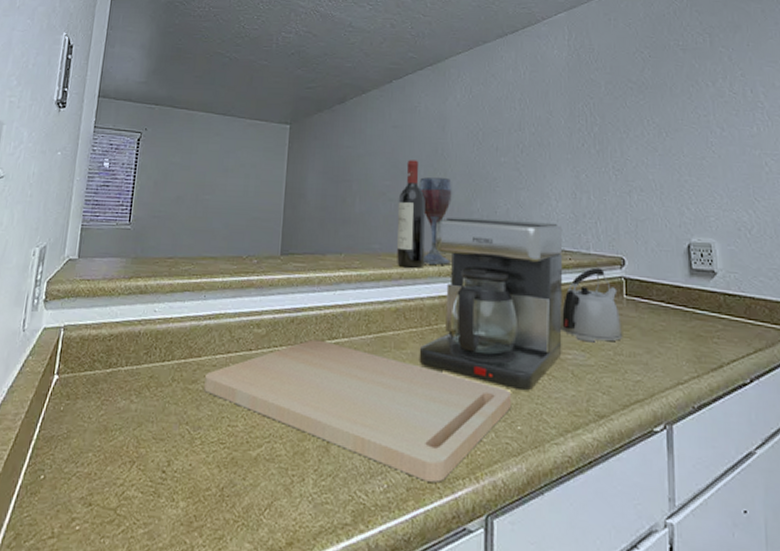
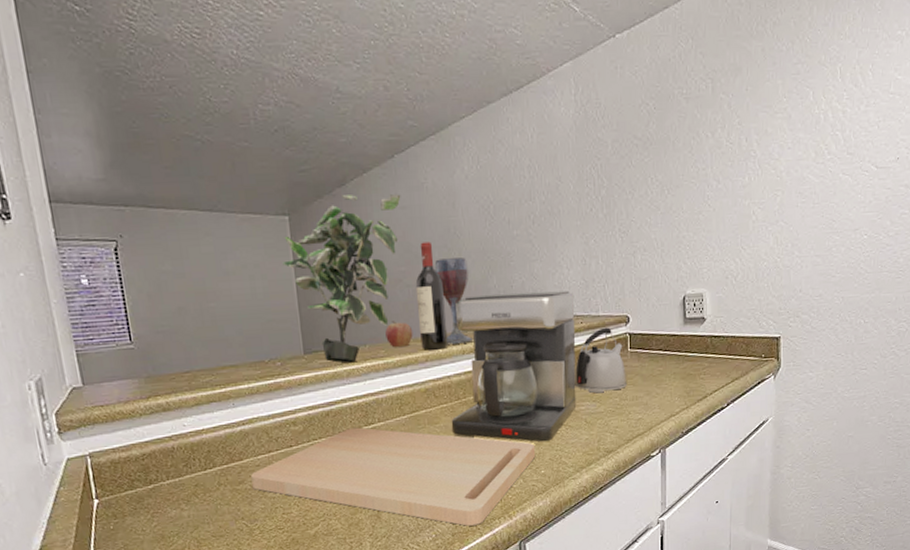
potted plant: none [277,111,394,270] -> present [282,194,401,363]
fruit: none [362,233,390,261] -> present [385,321,413,348]

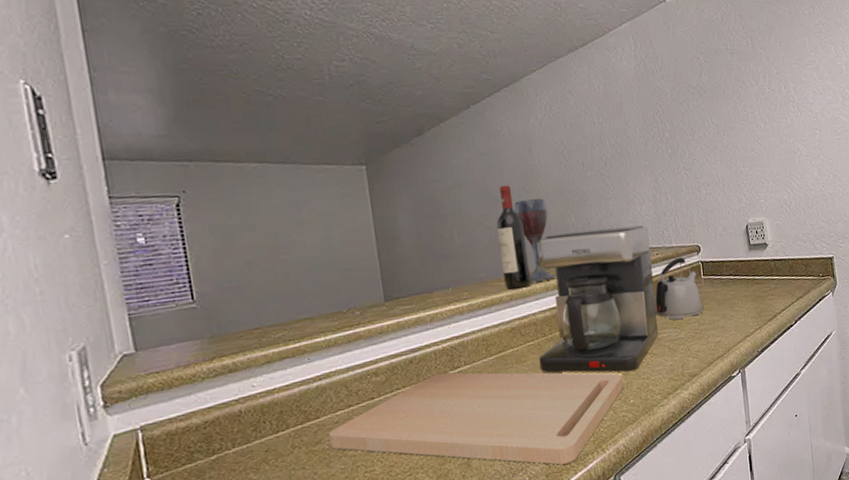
potted plant: present [282,194,401,363] -> none [360,141,479,308]
fruit: present [385,321,413,348] -> none [468,262,497,290]

